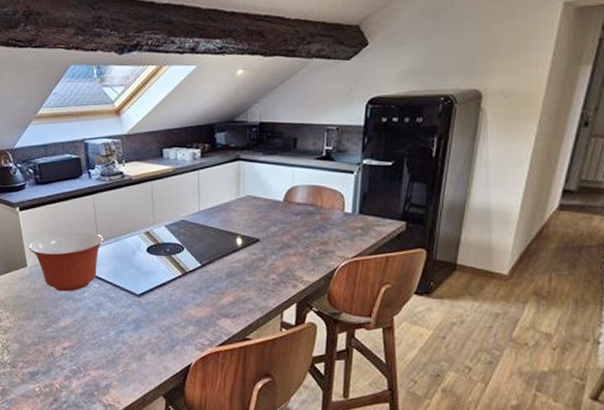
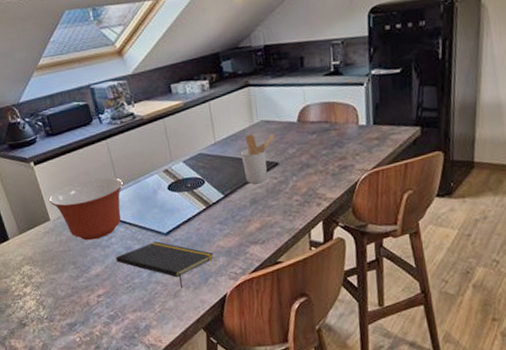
notepad: none [86,302,184,352] -> present [116,241,214,288]
utensil holder: none [224,208,259,257] -> present [241,134,275,183]

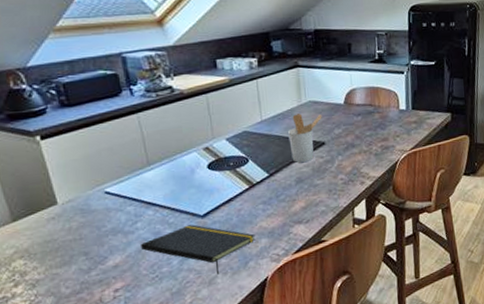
mixing bowl: present [48,177,124,241] -> none [57,154,156,227]

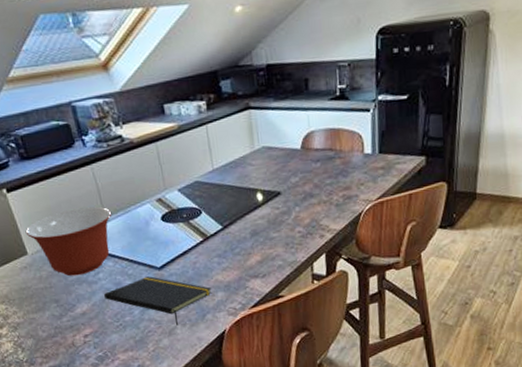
mixing bowl: none [57,154,156,227] -> present [25,206,112,276]
utensil holder: present [288,113,322,162] -> none [241,161,277,214]

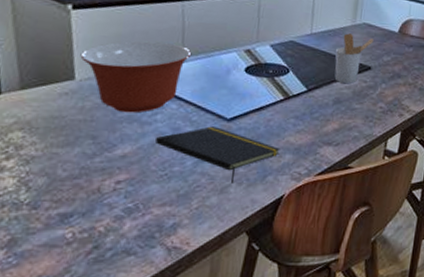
utensil holder: none [241,161,277,214] -> present [334,33,374,83]

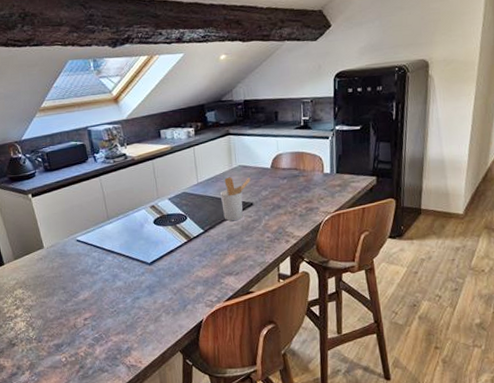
mixing bowl: present [80,41,192,113] -> none [43,210,114,268]
notepad: present [155,126,280,184] -> none [103,270,193,314]

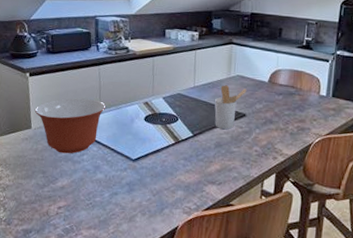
mixing bowl: none [43,210,114,268] -> present [34,98,106,154]

